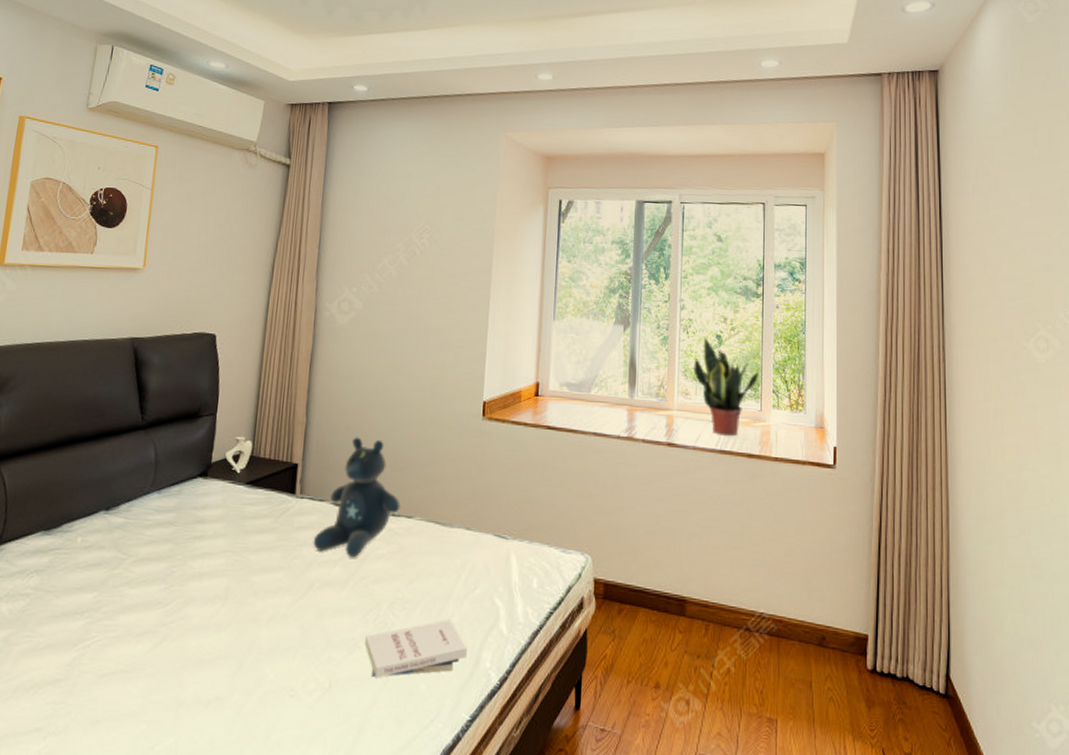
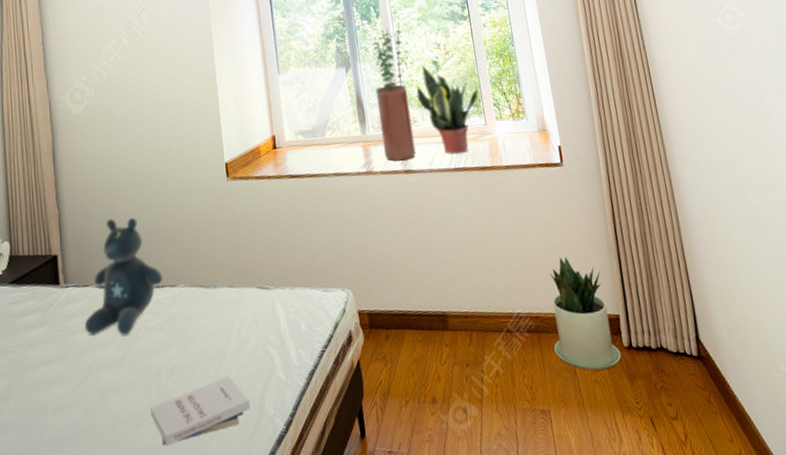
vase: none [649,289,689,433] -> present [373,23,416,162]
planter: none [793,564,863,690] -> present [550,257,621,371]

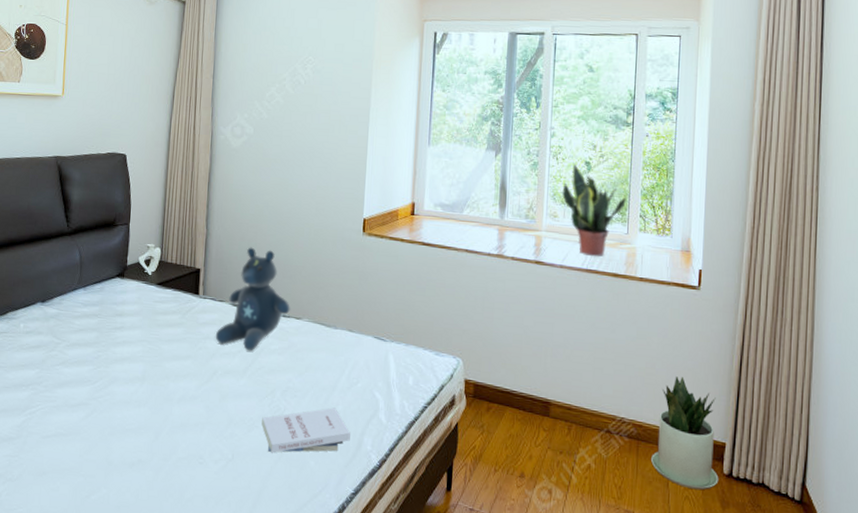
vase: present [373,23,416,162] -> none [518,117,559,252]

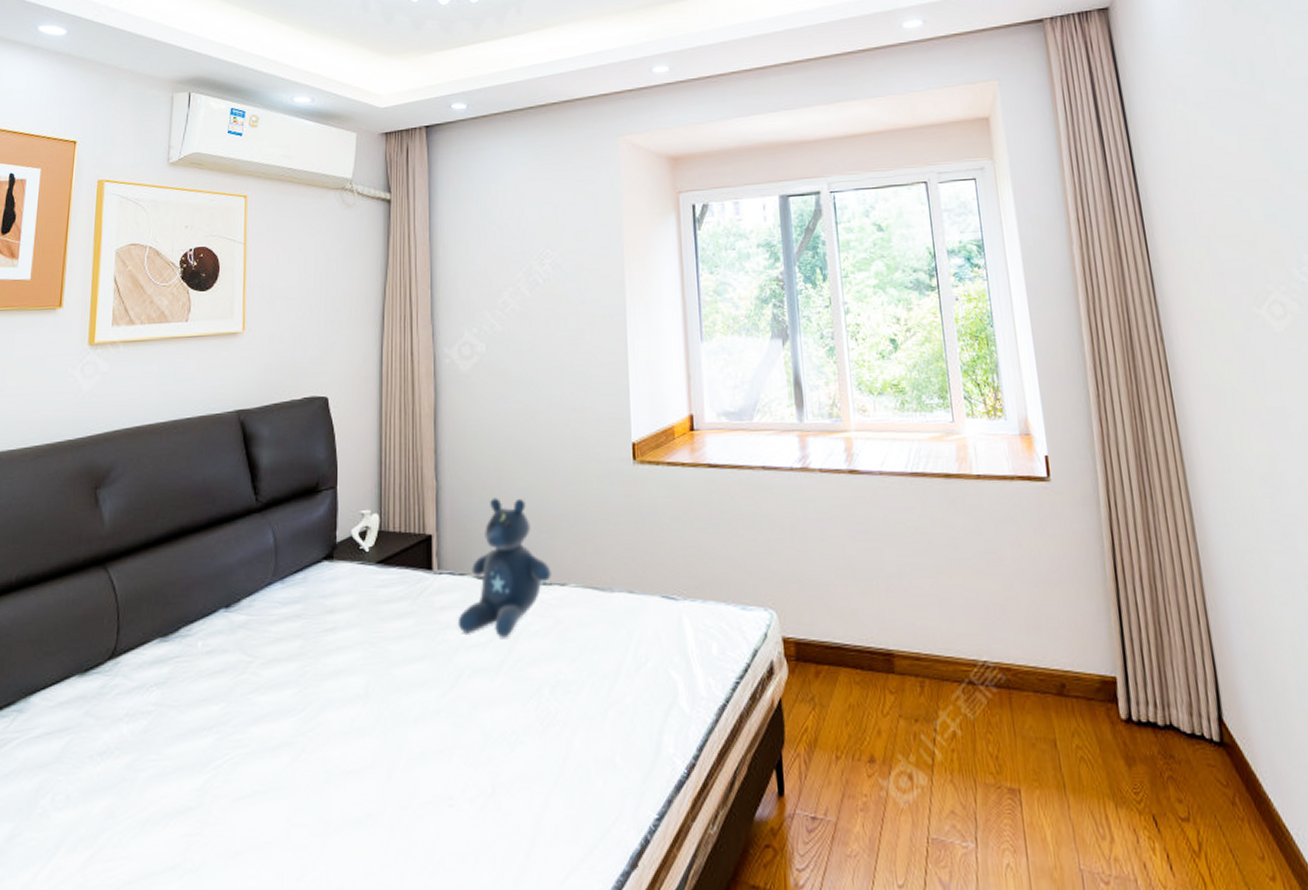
books: present [261,407,350,453] -> none [528,700,646,777]
potted plant: present [562,163,626,258] -> none [868,342,945,456]
planter: present [651,376,719,491] -> none [1028,597,1117,747]

